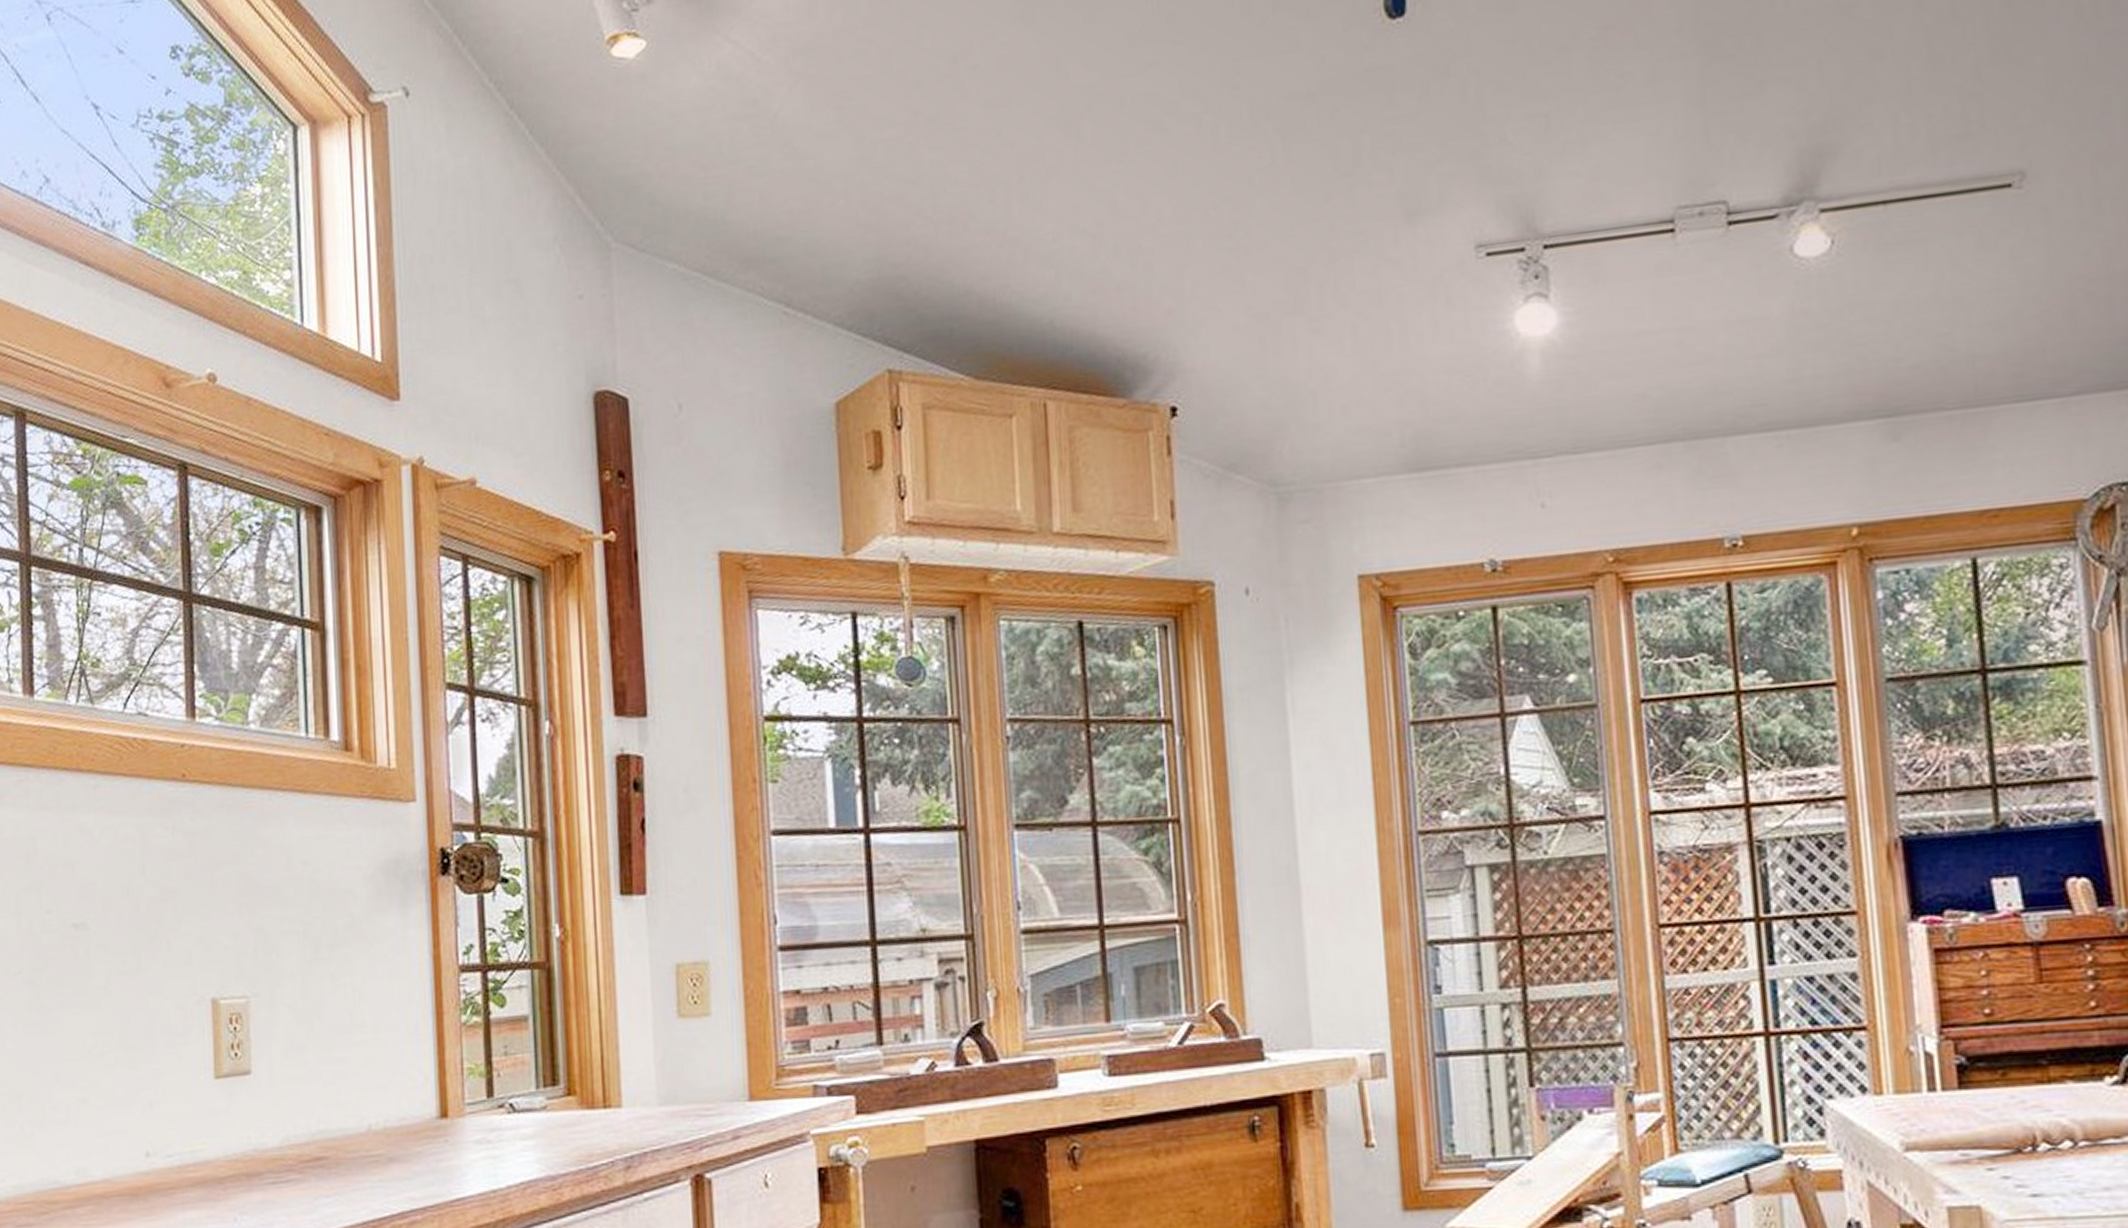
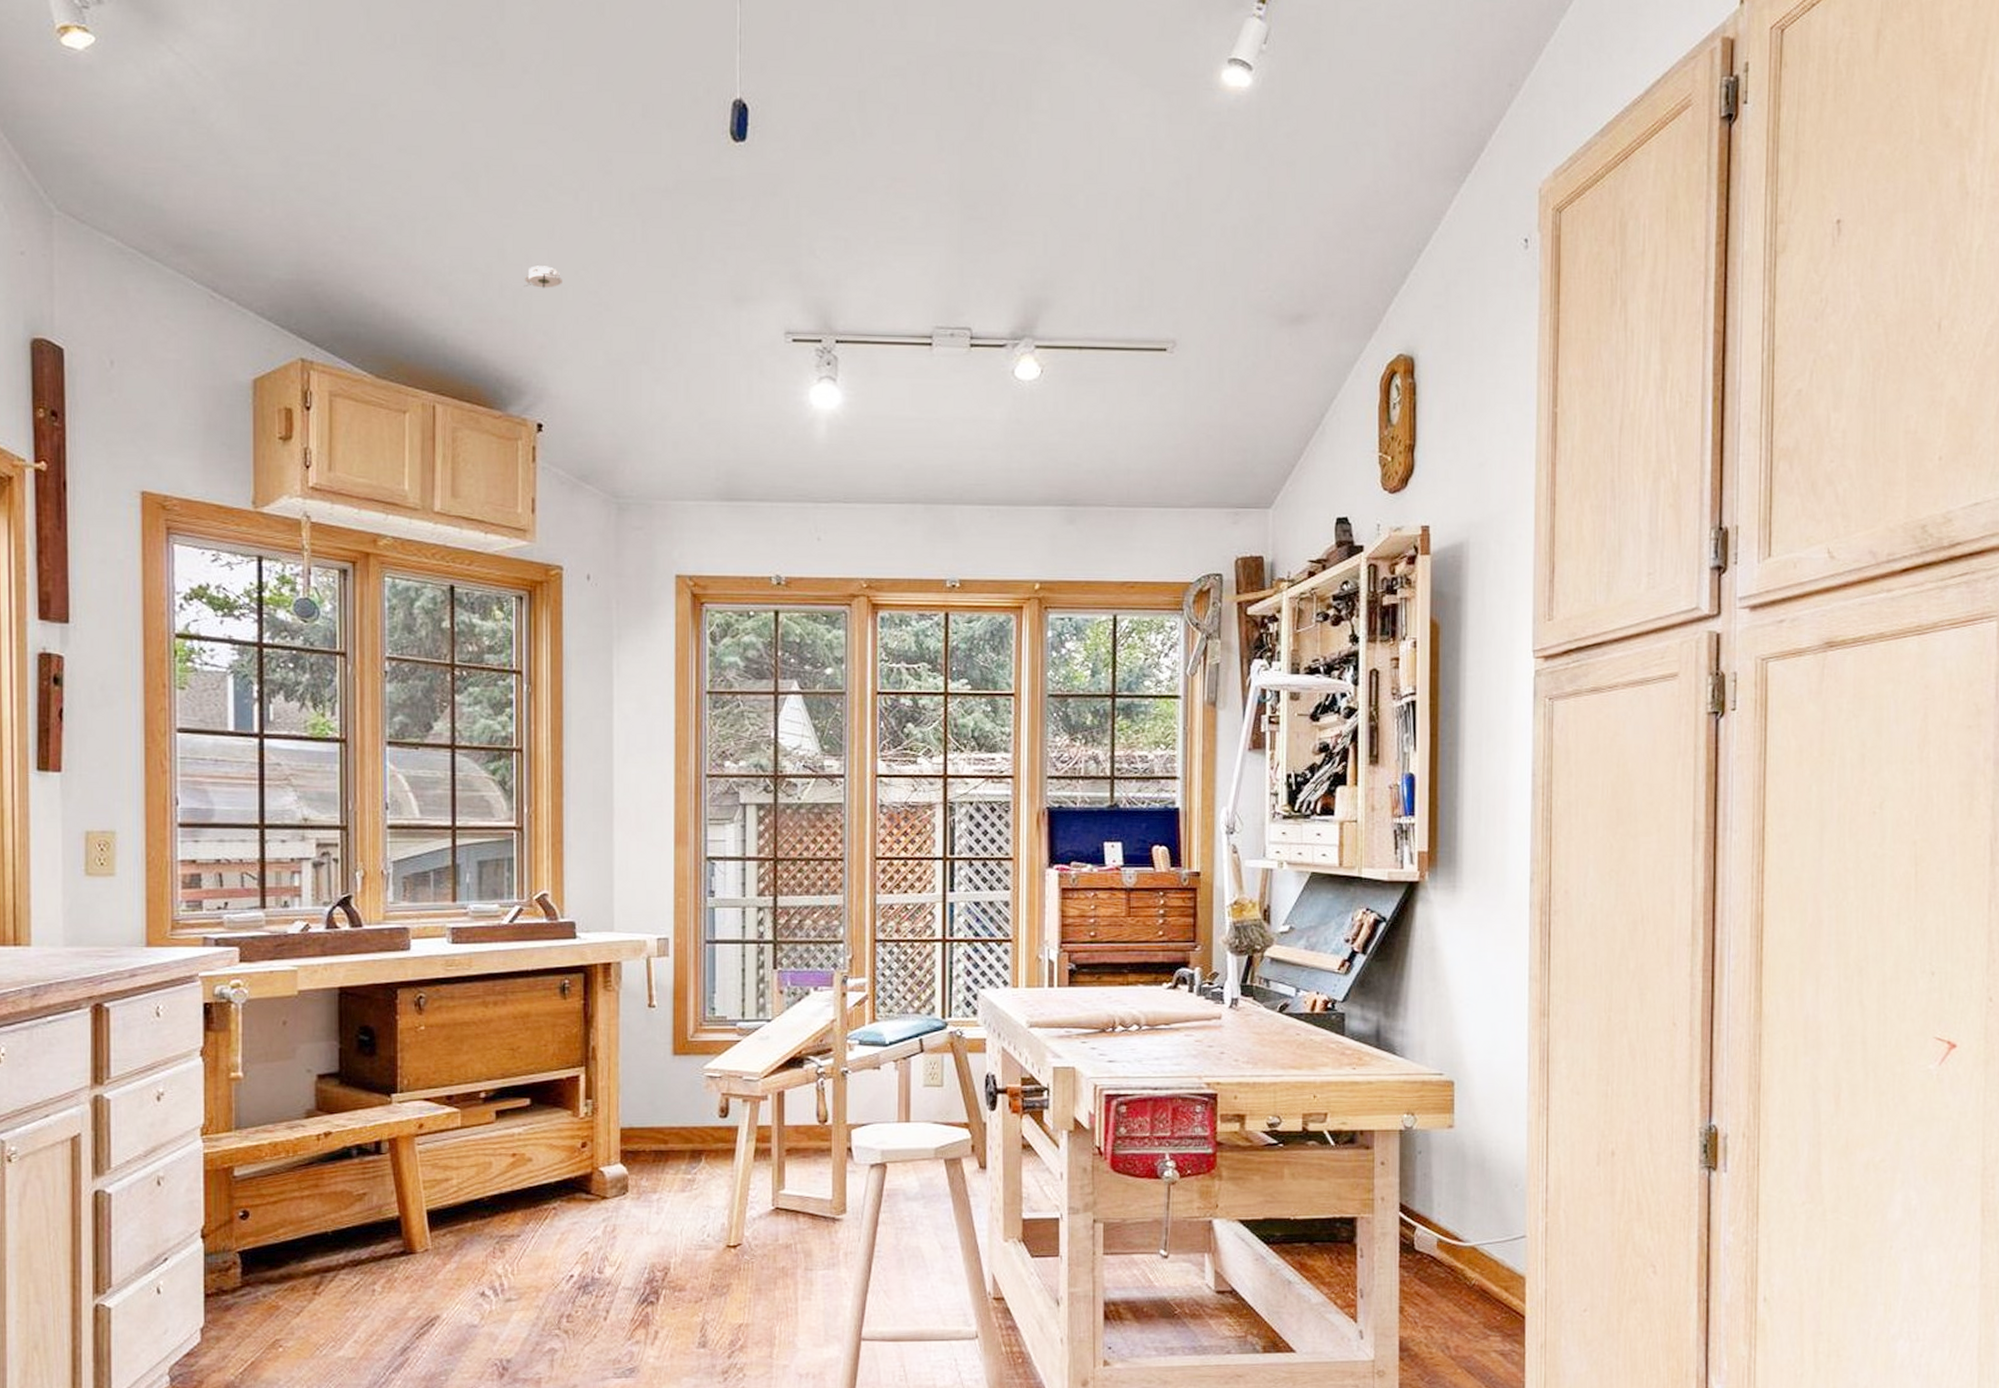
smoke detector: none [1142,212,1189,242] -> present [524,266,562,288]

